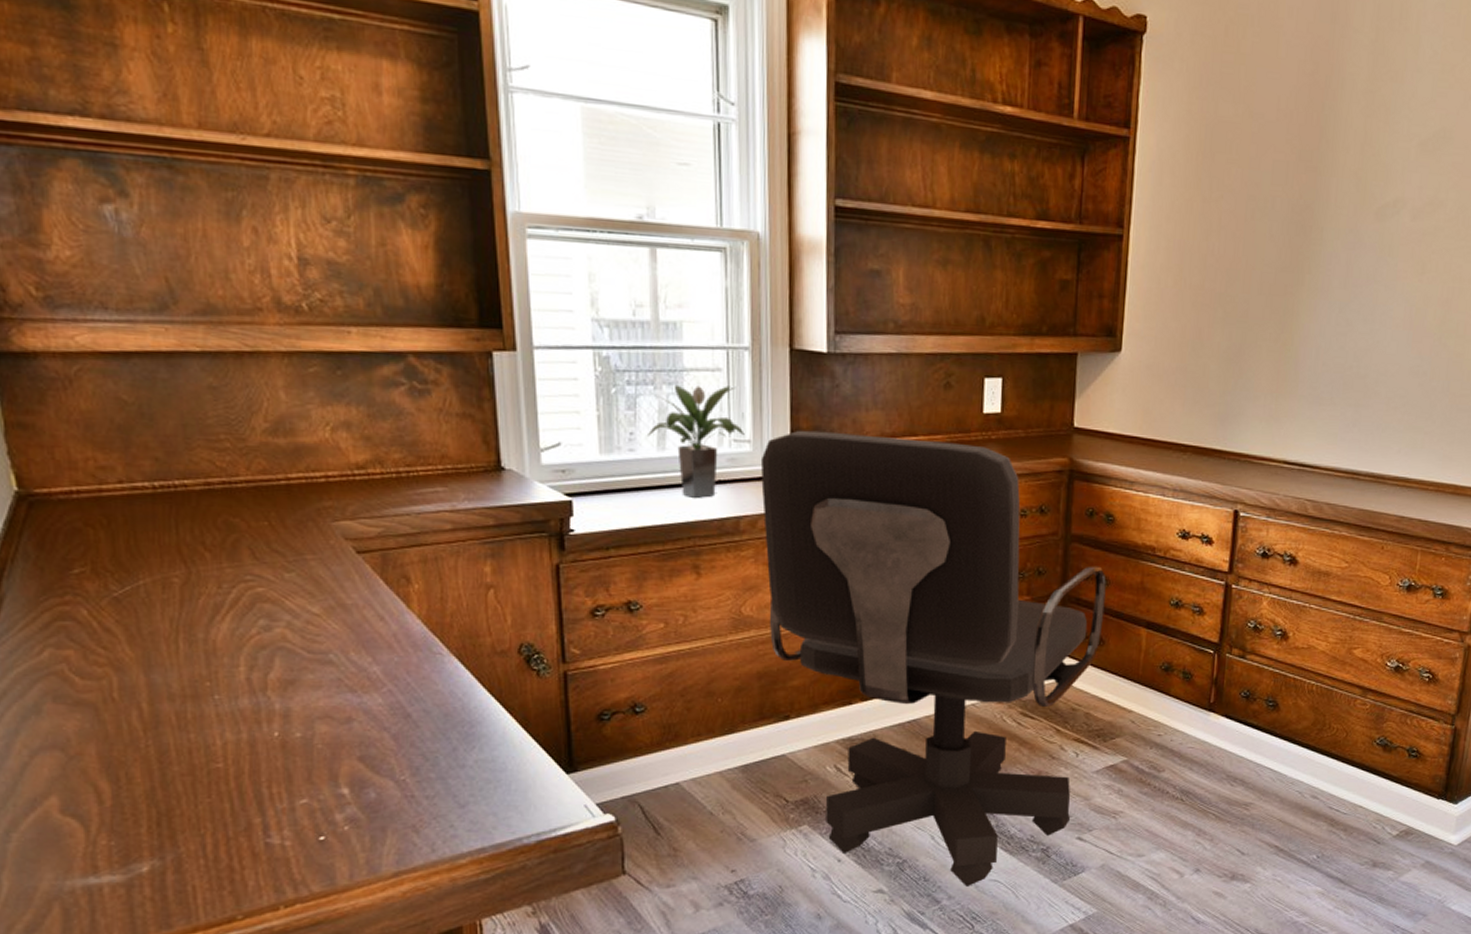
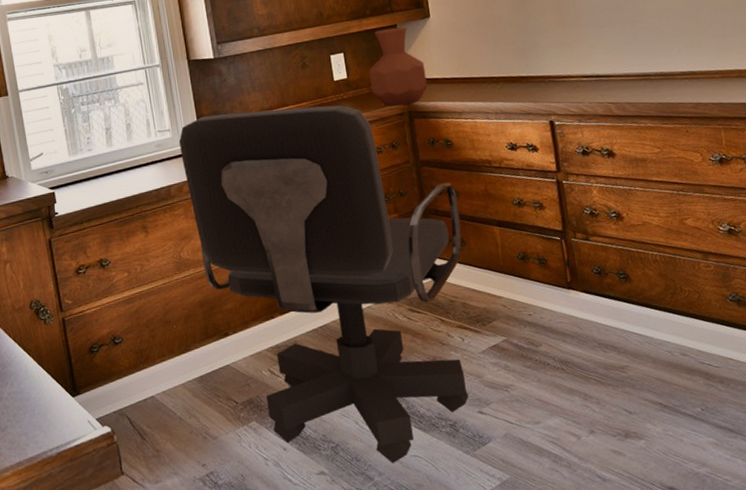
potted plant: present [648,384,745,498] -> none [99,93,165,177]
vase: none [1029,356,1102,462] -> present [369,26,428,107]

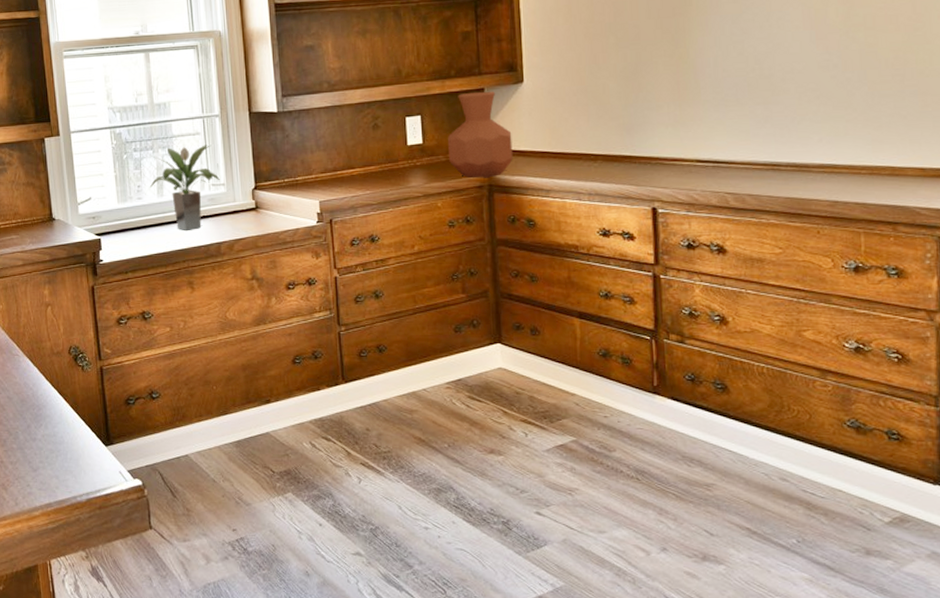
potted plant: none [99,93,165,177] -> present [150,144,220,230]
office chair: present [178,105,469,463] -> none [233,171,537,554]

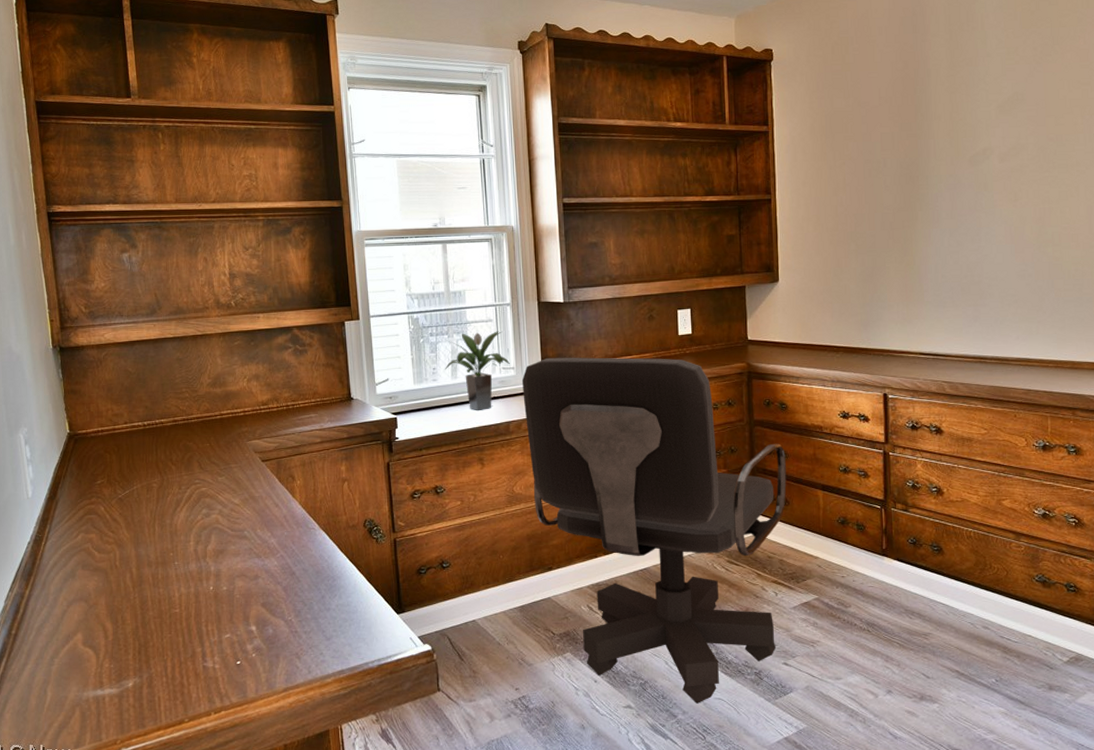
office chair: none [233,171,537,554] -> present [521,357,787,704]
vase: present [447,91,513,179] -> none [713,288,769,366]

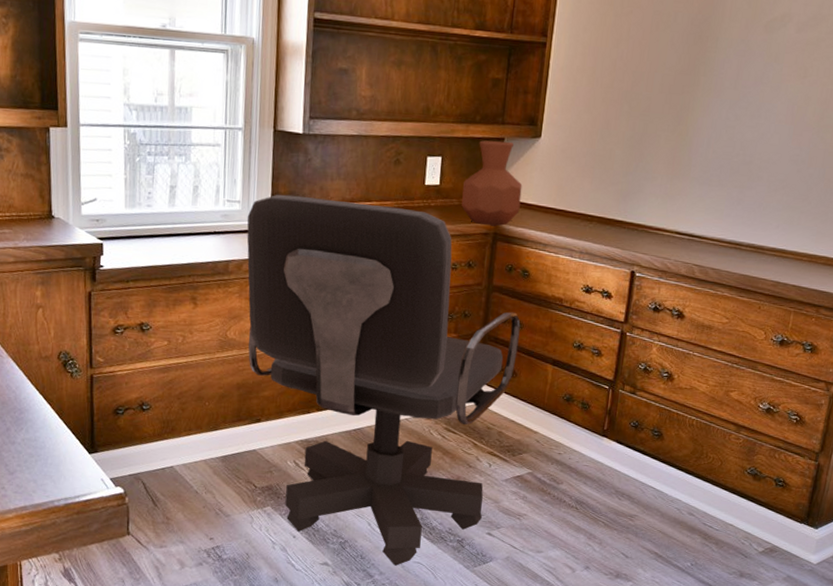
potted plant: present [445,331,510,410] -> none [162,156,236,245]
vase: none [713,288,769,366] -> present [461,140,523,227]

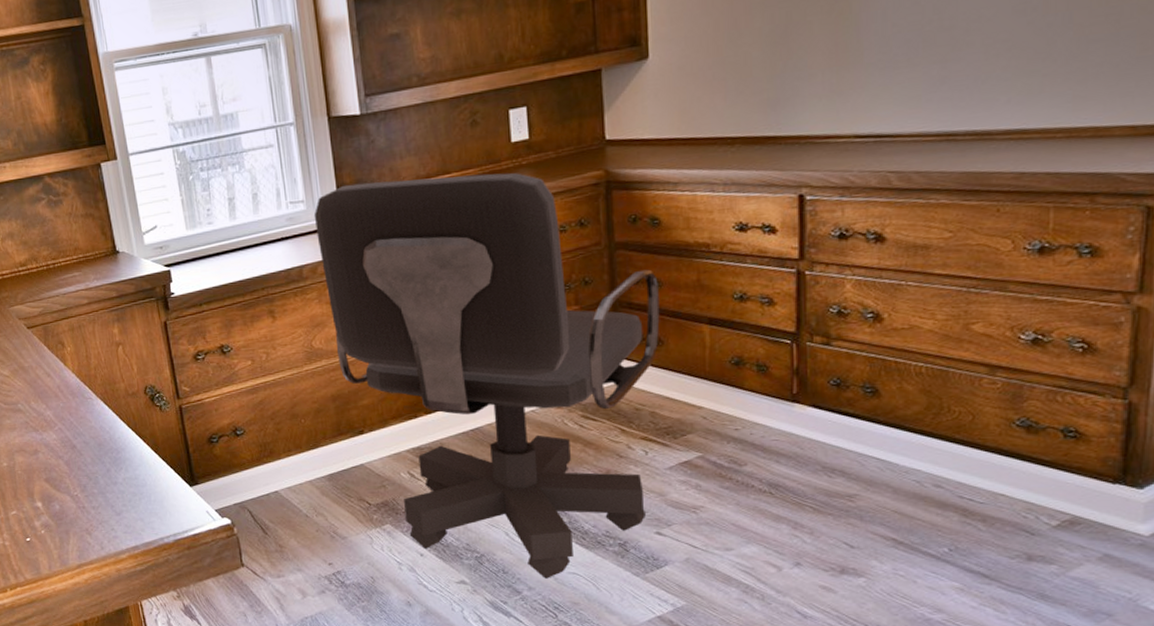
vase: present [461,140,523,227] -> none [557,71,635,176]

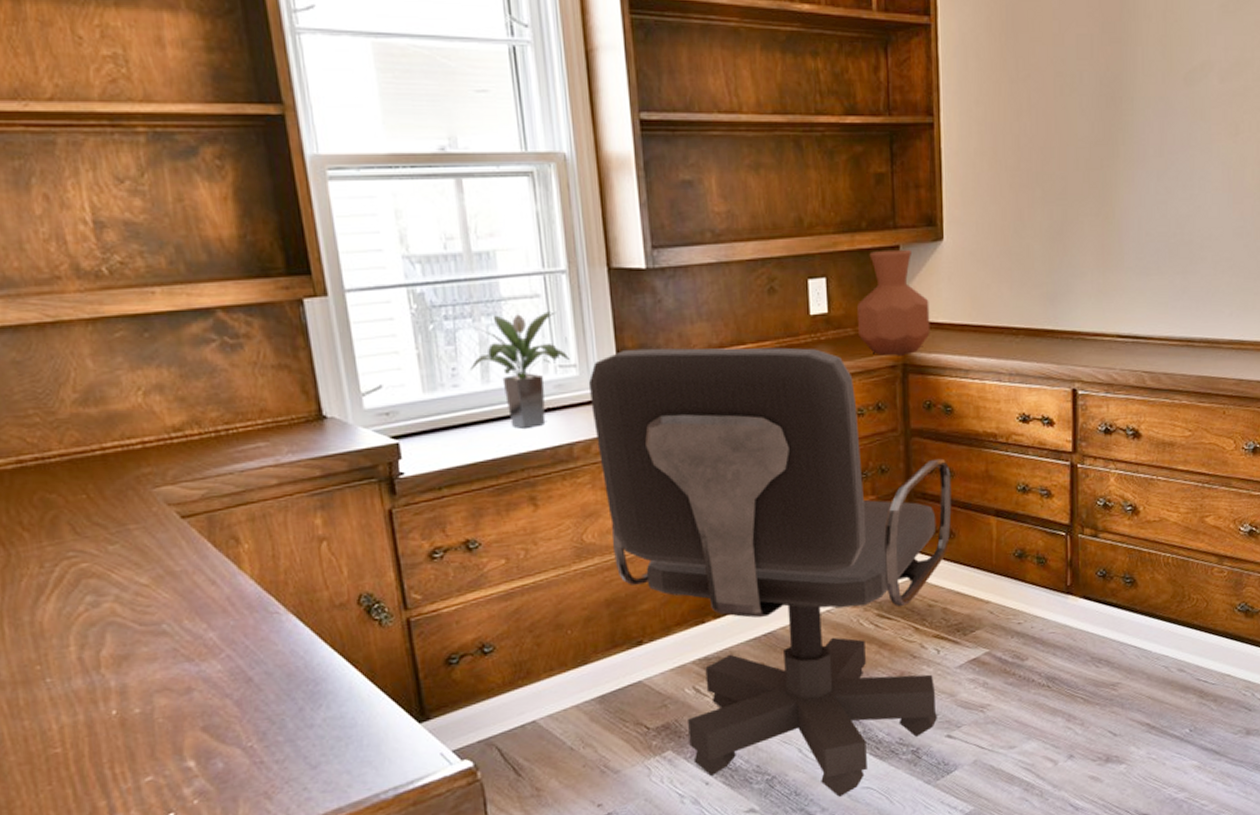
potted plant: none [221,157,298,255] -> present [470,311,570,429]
vase: none [557,71,635,176] -> present [856,249,930,357]

